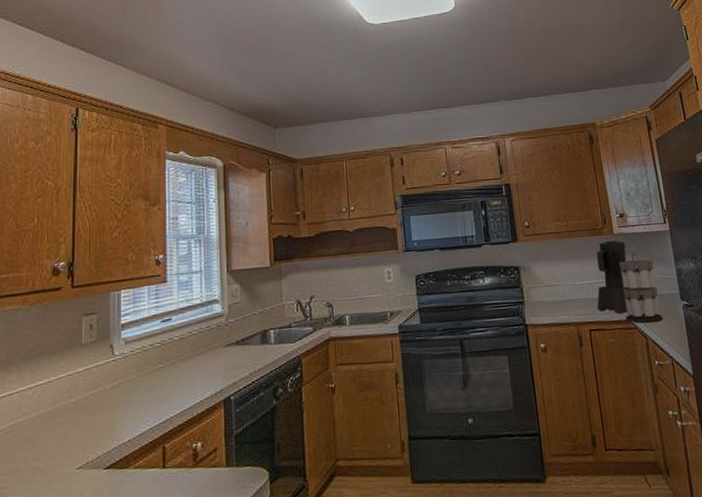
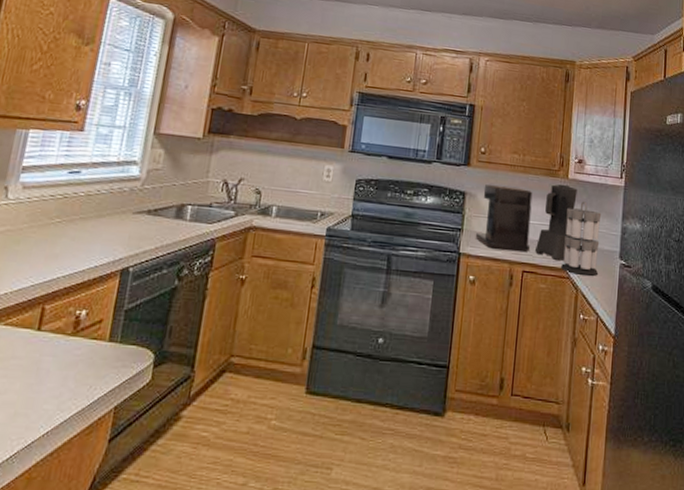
coffee maker: none [535,252,592,314] -> present [475,184,533,252]

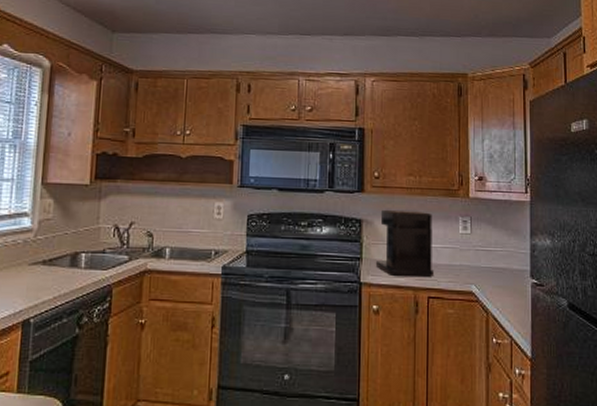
blender: present [534,184,578,260] -> none [439,205,480,283]
spice rack: present [560,201,602,276] -> none [467,220,508,297]

